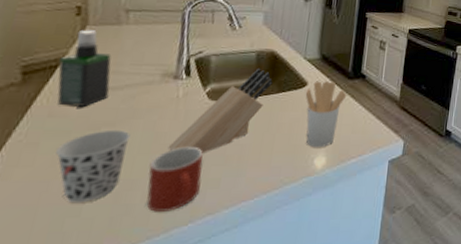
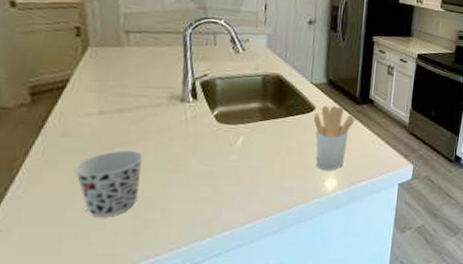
spray bottle: present [57,30,112,107] -> none [65,51,119,128]
mug: present [146,146,203,212] -> none [165,167,217,227]
knife block: present [167,68,273,153] -> none [181,91,280,174]

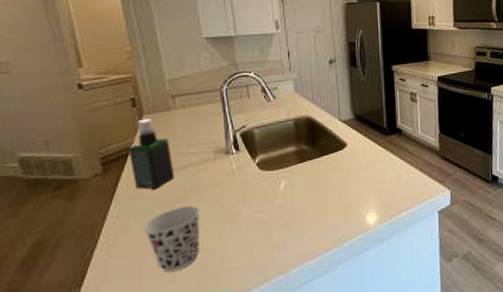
spray bottle: none [65,51,119,128] -> present [128,118,175,189]
utensil holder: present [313,105,356,171] -> none [346,139,387,206]

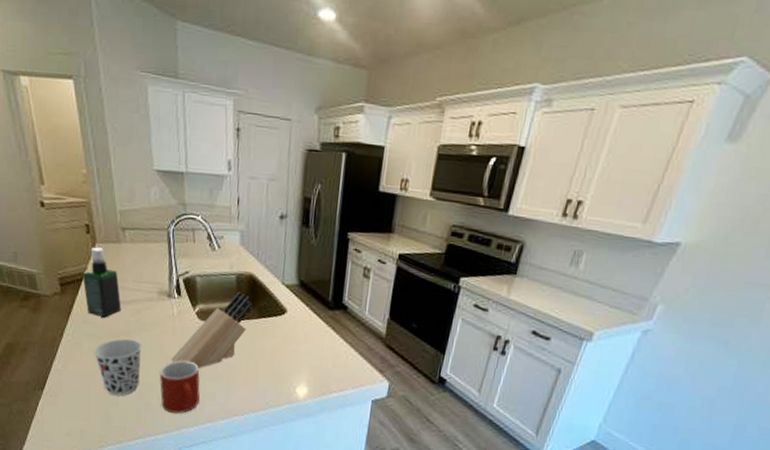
mug: none [221,214,268,275] -> present [159,360,200,414]
knife block: none [233,134,314,220] -> present [171,291,253,369]

